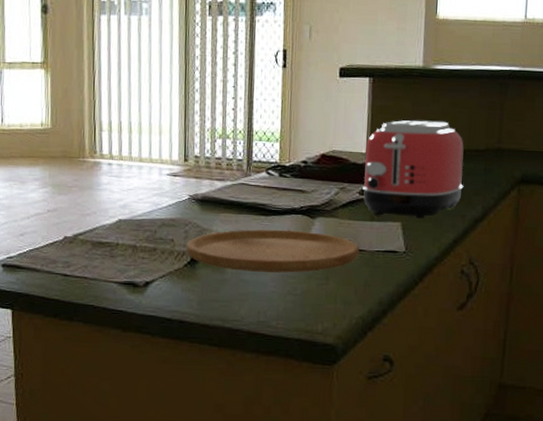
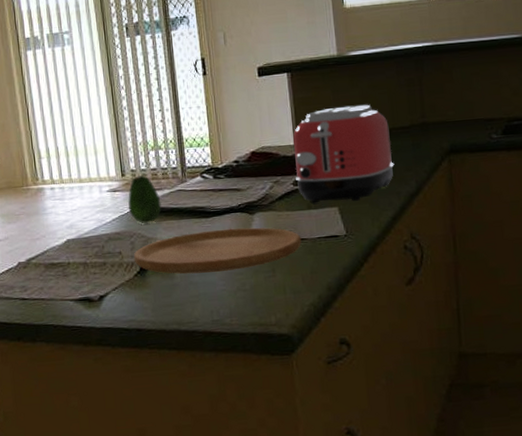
fruit: none [187,163,222,214] -> present [127,175,162,224]

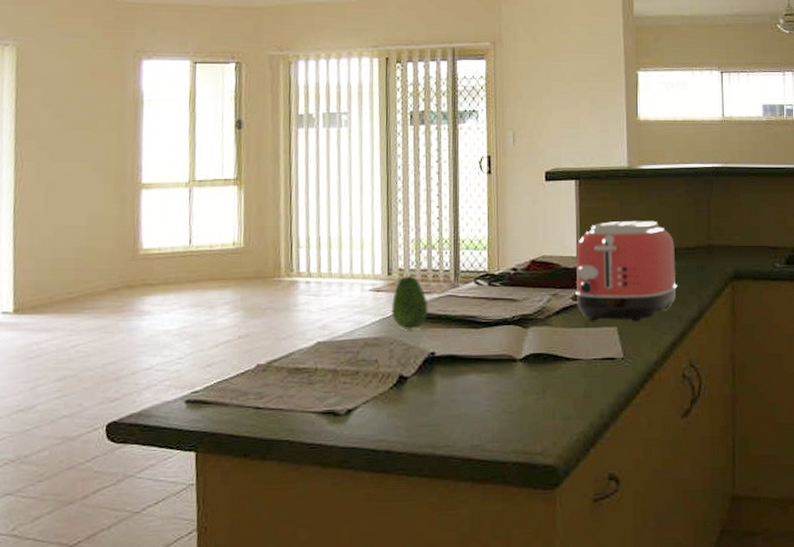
cutting board: present [133,227,302,274] -> none [391,342,576,390]

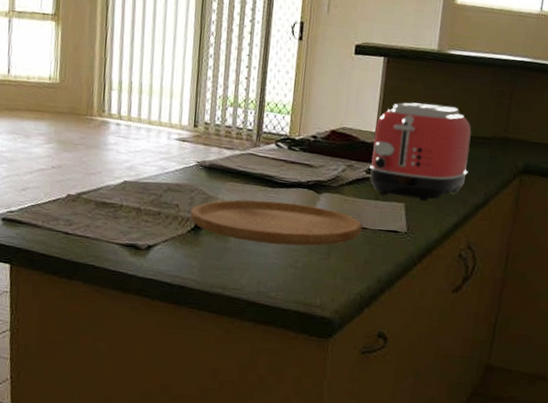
fruit: present [391,276,428,330] -> none [195,130,230,182]
cutting board: none [391,342,576,390] -> present [190,200,363,246]

